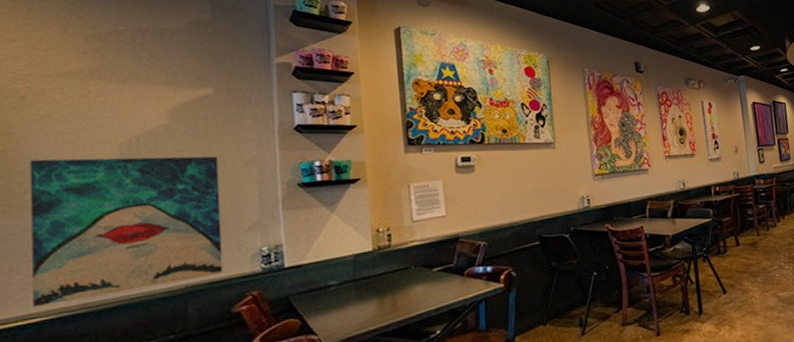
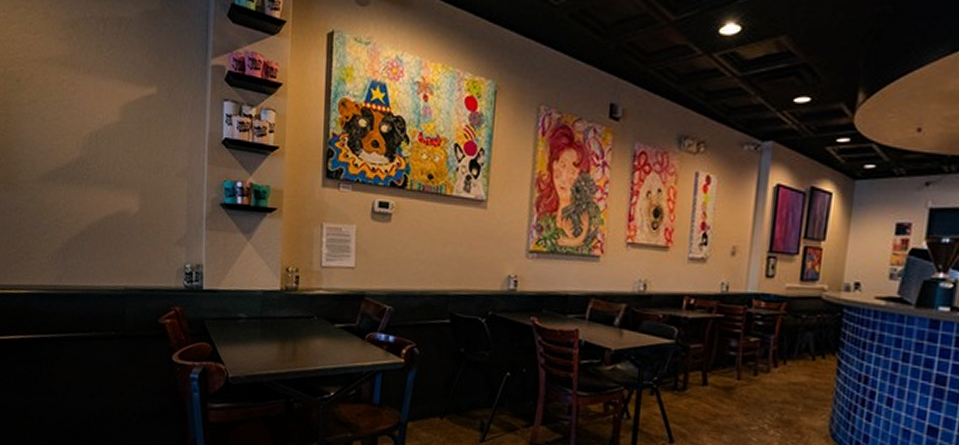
wall art: present [29,155,223,307] -> none [21,143,157,283]

